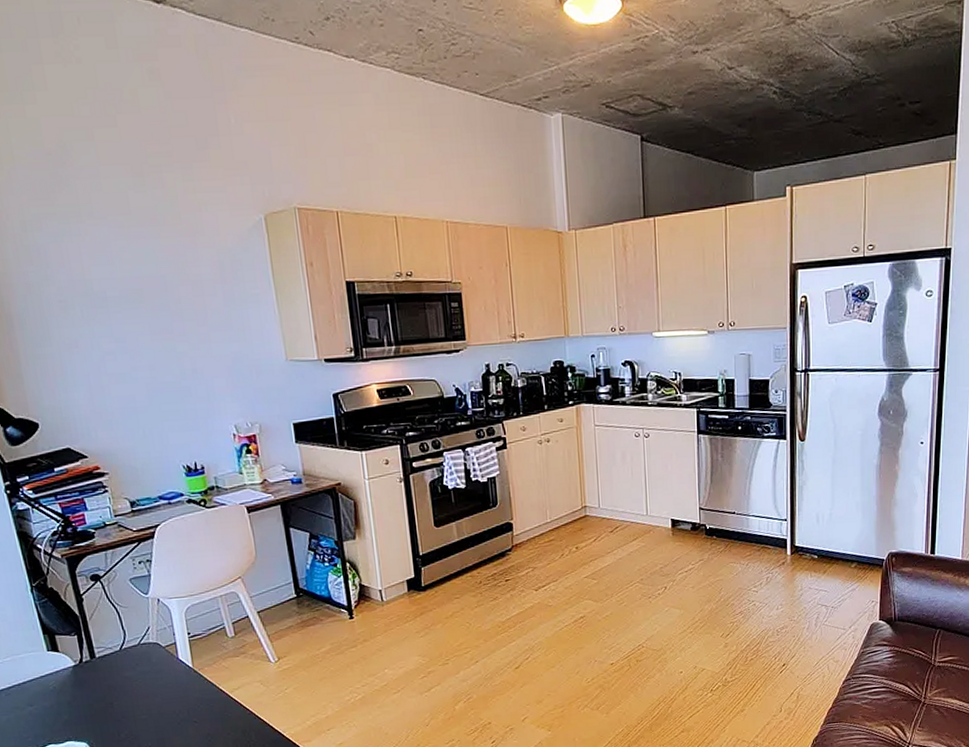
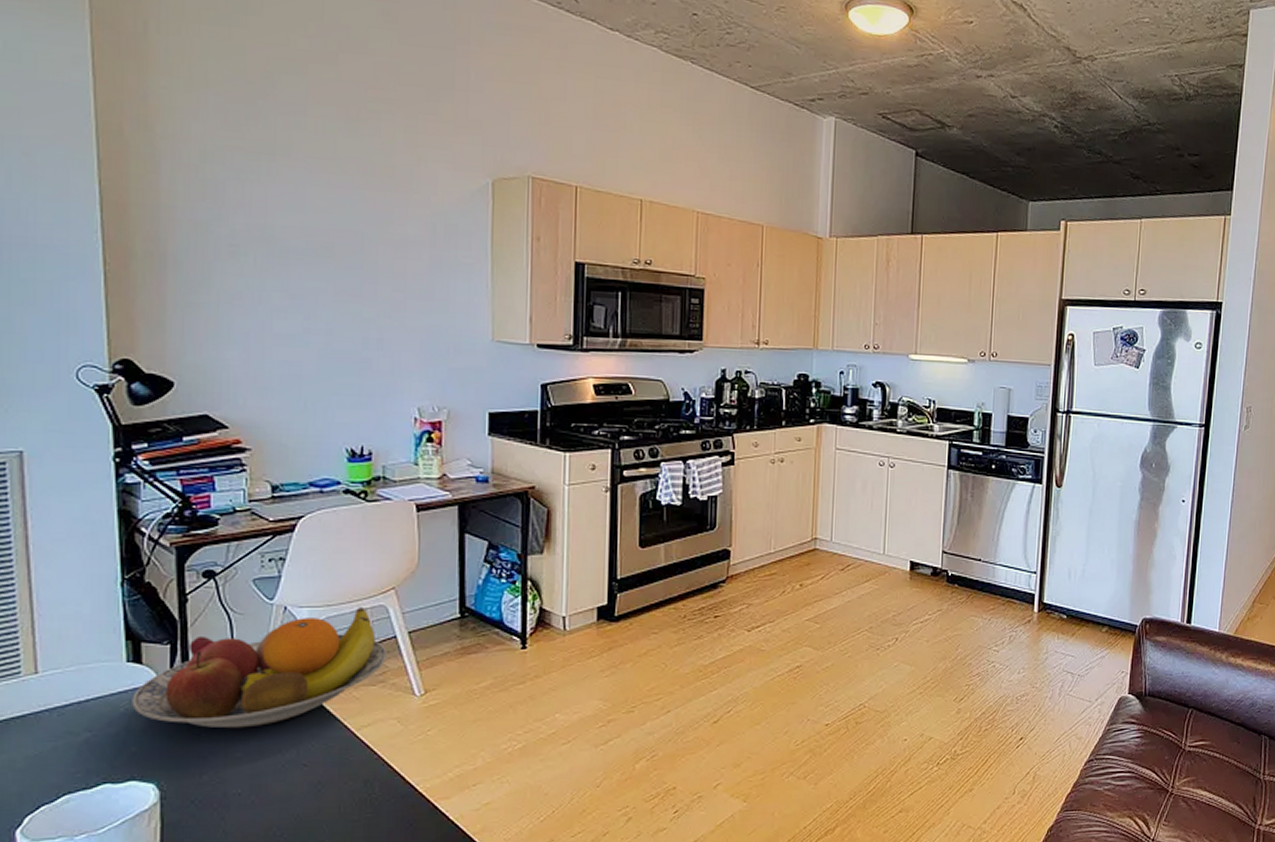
fruit bowl: none [57,595,244,698] -> present [132,608,387,729]

